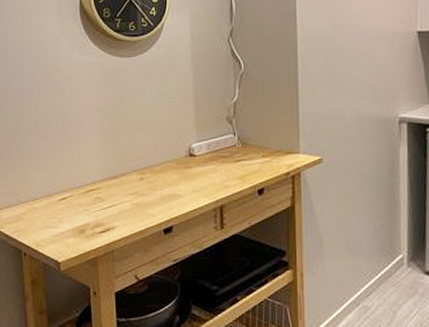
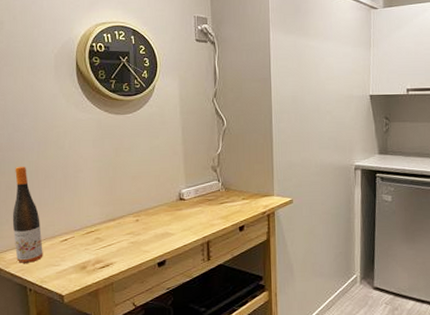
wine bottle: none [9,114,40,223] -> present [12,166,43,263]

